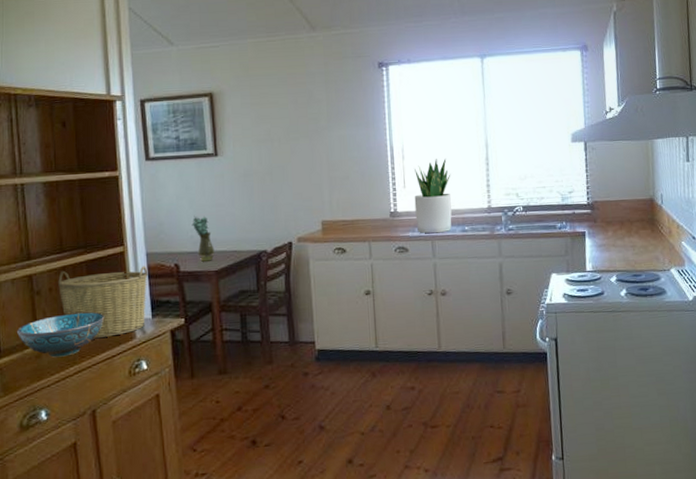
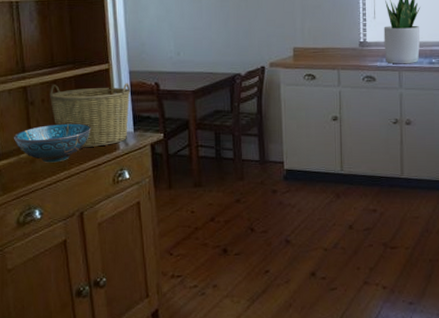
vase: present [191,215,215,262] -> none [171,37,192,82]

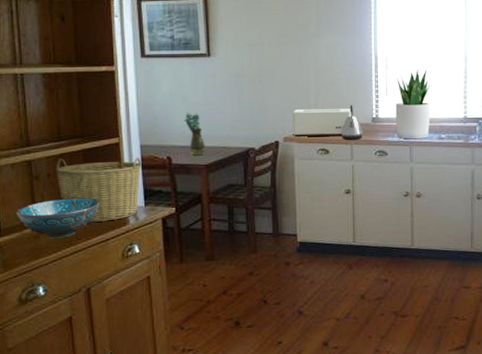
vase: none [171,37,192,82] -> present [184,111,205,156]
toaster: none [278,33,340,63] -> present [292,108,353,138]
kettle: none [327,28,351,66] -> present [340,104,364,141]

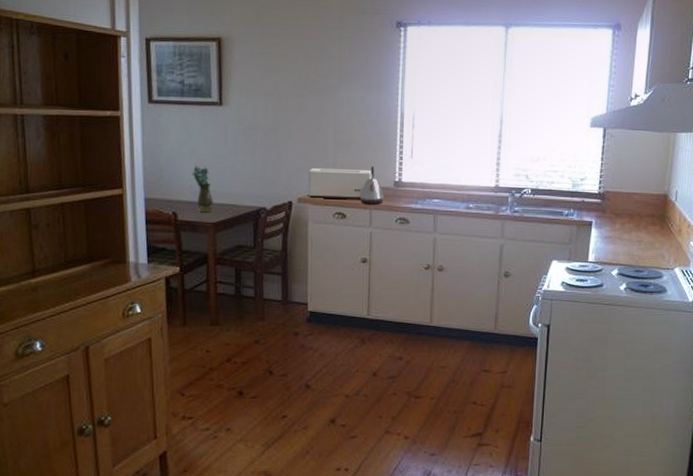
decorative bowl: present [15,197,100,238] -> none [13,250,101,292]
basket: present [56,157,142,222] -> none [56,207,146,277]
planter: present [395,69,431,140] -> none [420,130,461,208]

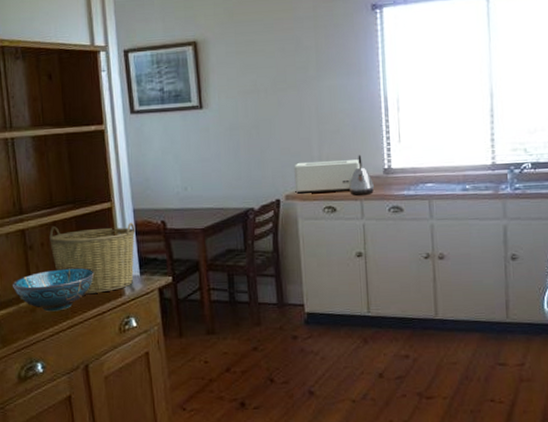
decorative bowl: none [13,250,101,292] -> present [12,267,95,312]
basket: none [56,207,146,277] -> present [49,222,136,294]
vase: present [192,164,214,213] -> none [177,170,201,219]

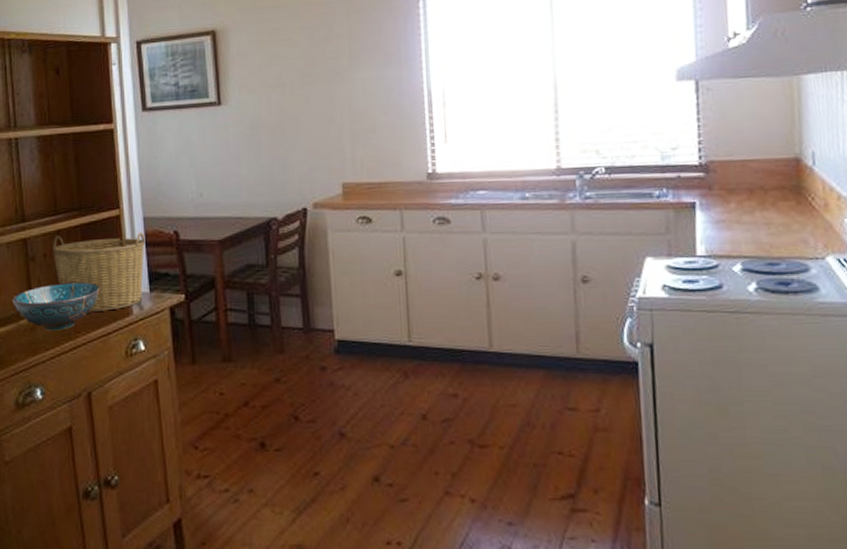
toaster: present [294,159,362,195] -> none [323,162,402,203]
kettle: present [348,154,375,197] -> none [385,157,417,205]

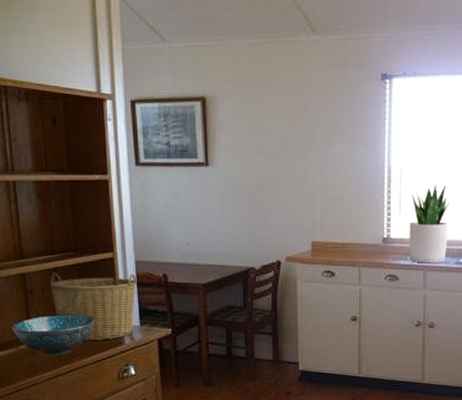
planter: none [458,104,508,201] -> present [409,184,450,264]

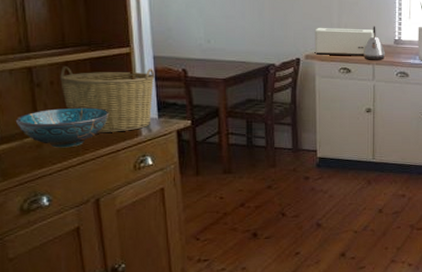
toaster: none [296,225,362,258] -> present [314,27,376,57]
kettle: none [347,222,373,263] -> present [362,25,386,61]

